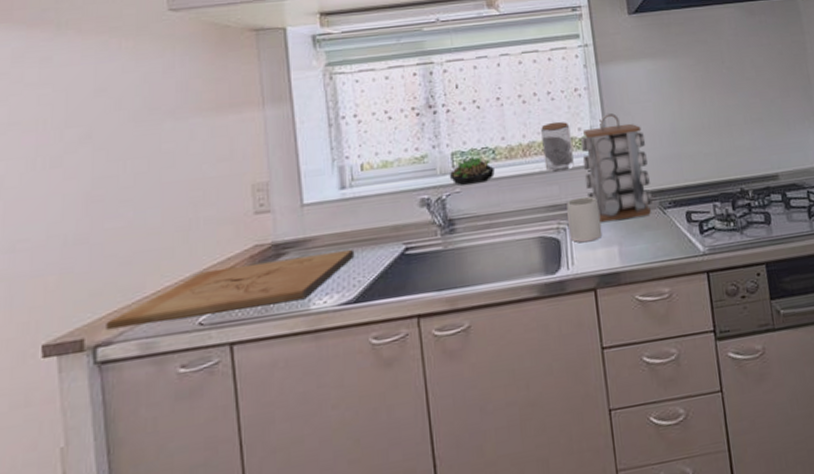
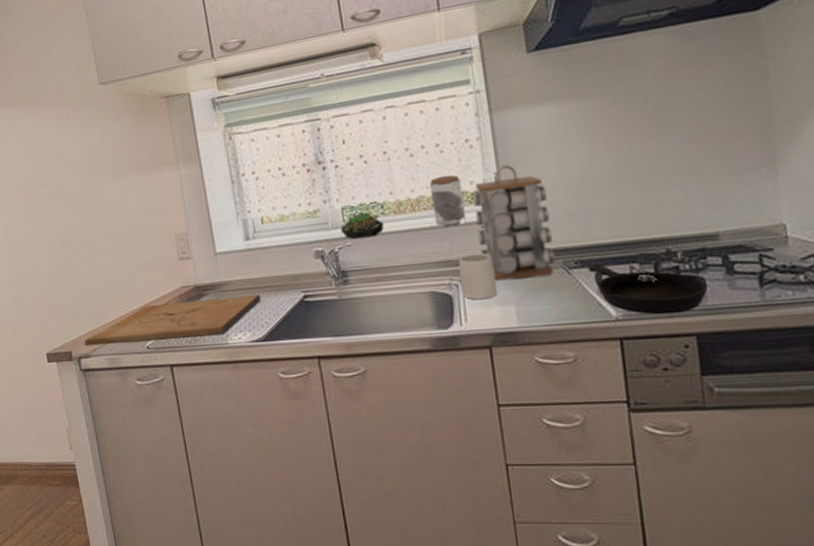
frying pan: none [680,203,772,248] -> present [588,264,708,315]

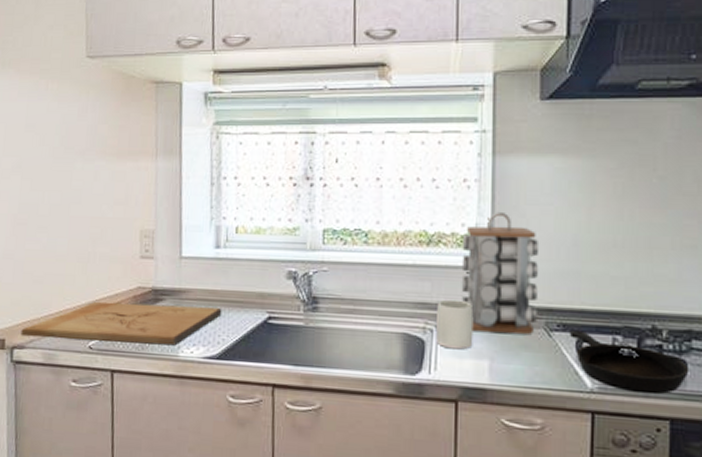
succulent plant: present [340,211,384,240] -> none [318,236,365,267]
jar: present [430,174,466,228] -> none [419,212,453,269]

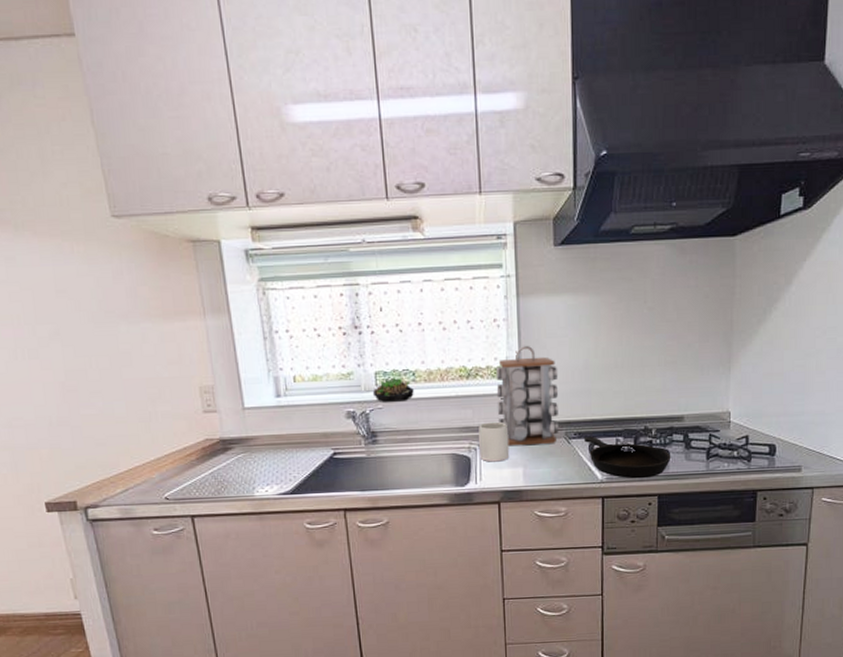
cutting board: present [21,302,222,346] -> none [92,450,290,496]
succulent plant: none [318,236,365,267] -> present [372,377,414,403]

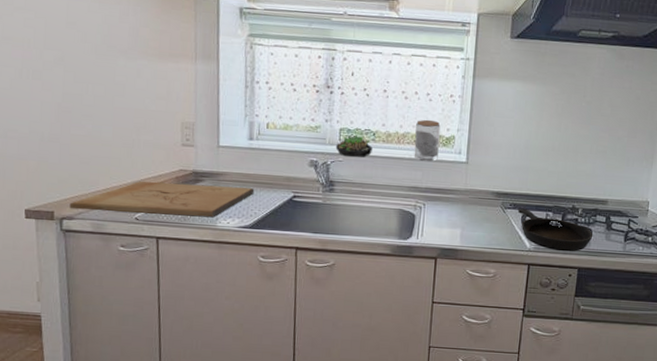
cutting board: none [92,450,290,496] -> present [69,181,255,218]
jar: none [459,350,488,398] -> present [414,119,441,162]
mug: present [478,421,510,462] -> none [423,184,452,222]
spice rack: present [495,345,559,446] -> none [444,121,501,211]

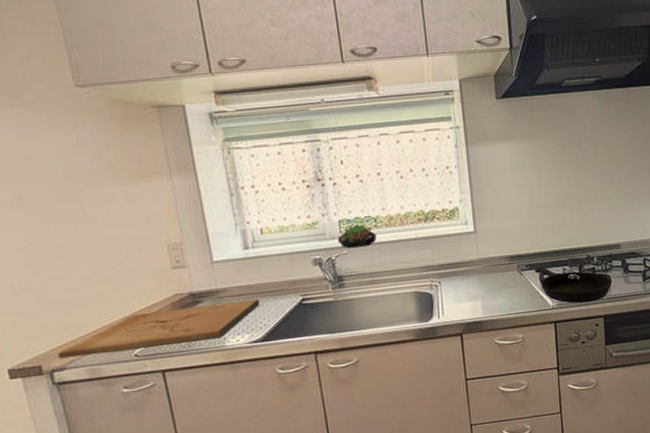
jar: present [414,119,441,162] -> none [416,195,445,239]

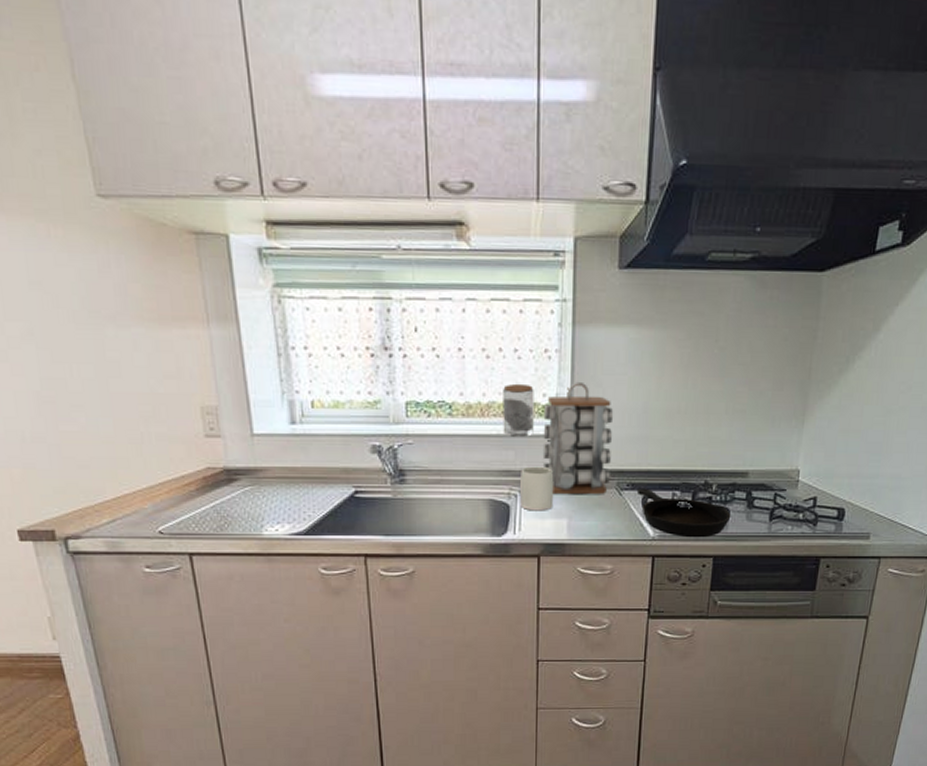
cutting board: present [58,299,260,359] -> none [73,484,305,526]
succulent plant: present [337,224,377,249] -> none [402,409,449,439]
jar: none [416,195,445,239] -> present [503,383,534,438]
mug: none [438,259,468,298] -> present [519,466,554,511]
spice rack: none [451,188,512,281] -> present [542,381,613,495]

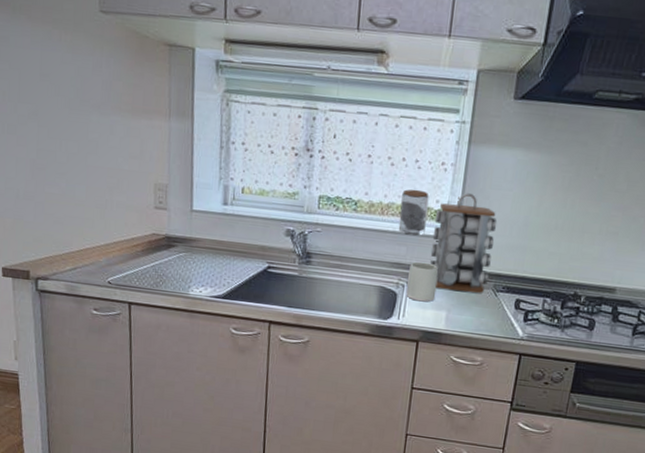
frying pan: present [638,488,730,538] -> none [512,292,596,343]

